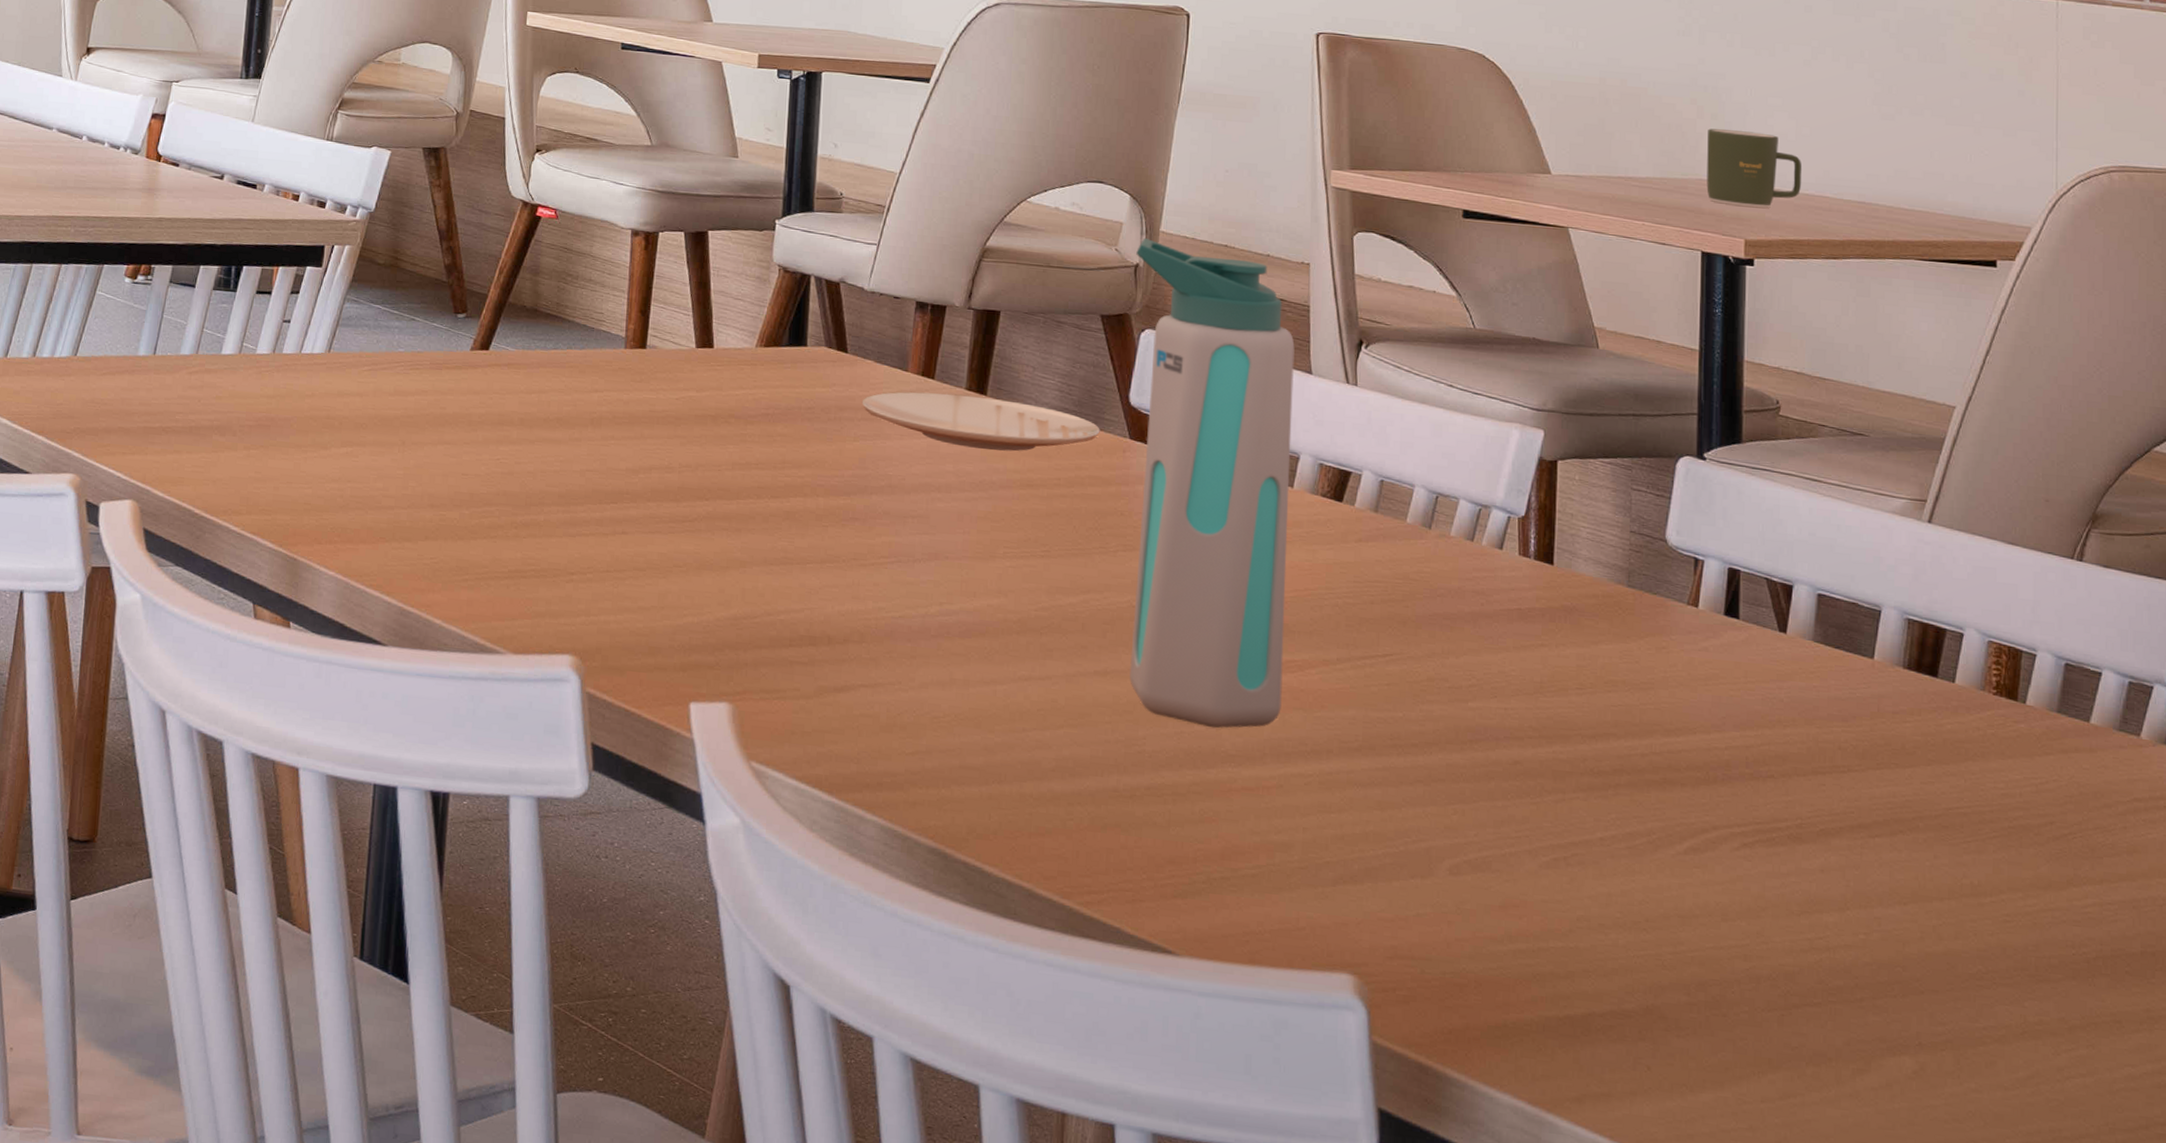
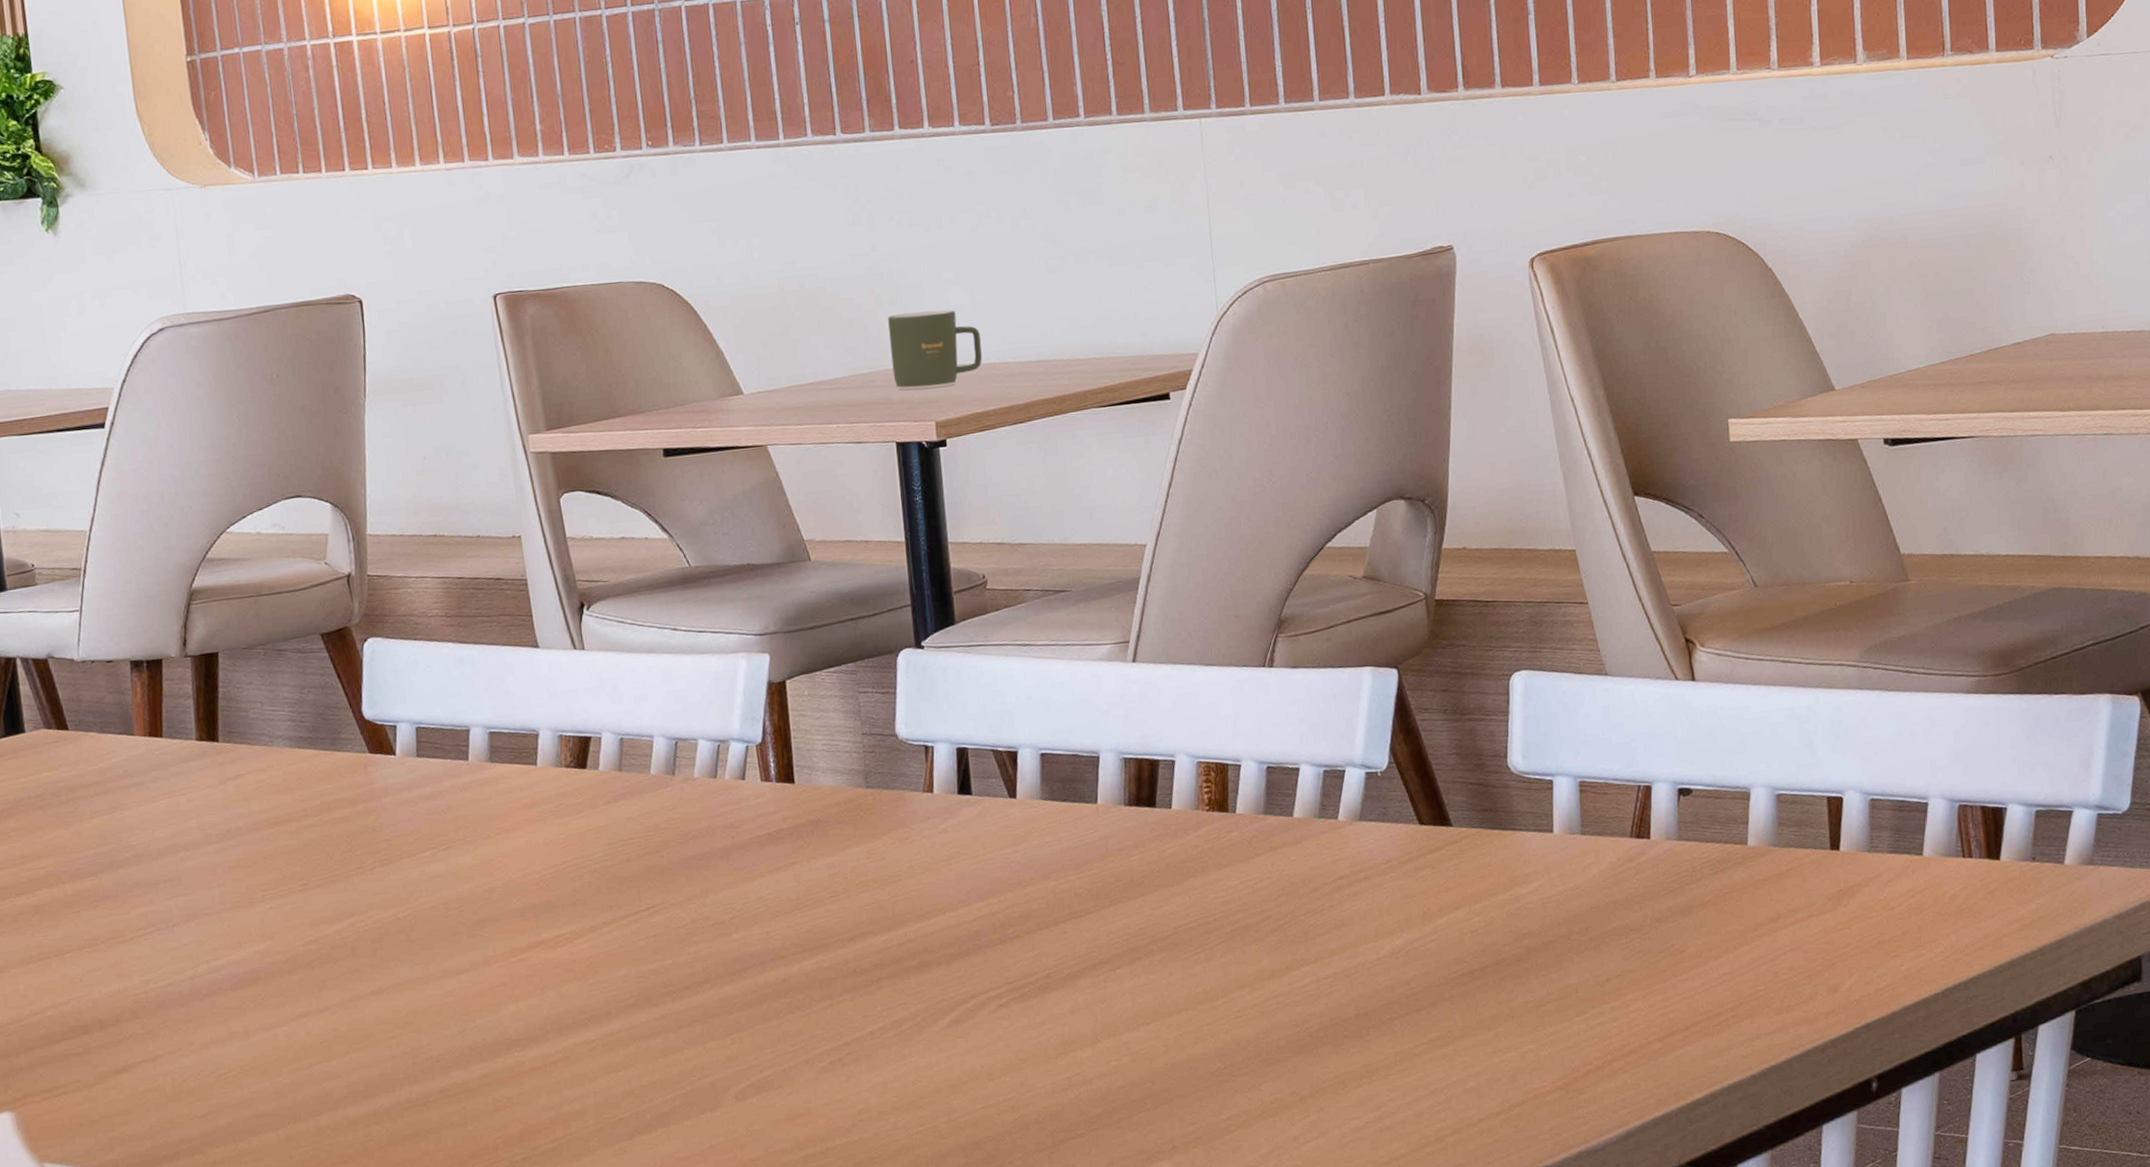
plate: present [861,392,1100,452] -> none [92,740,339,800]
water bottle: present [1130,237,1295,729] -> none [346,544,557,1020]

